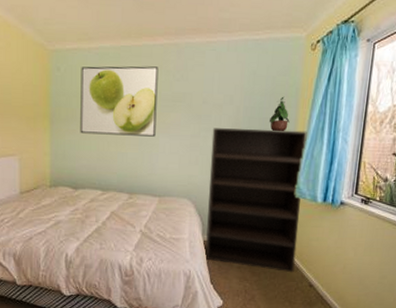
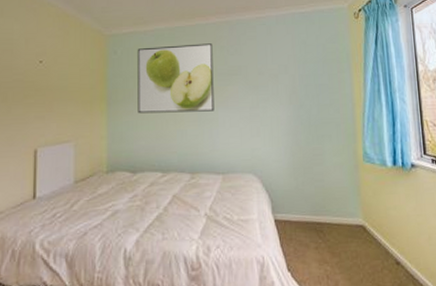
bookshelf: present [205,128,307,273] -> none [271,94,377,250]
potted plant: present [270,96,290,131] -> none [326,62,346,96]

